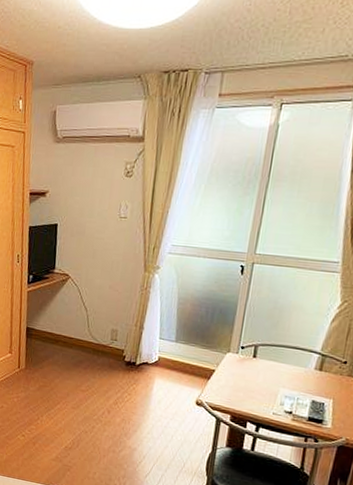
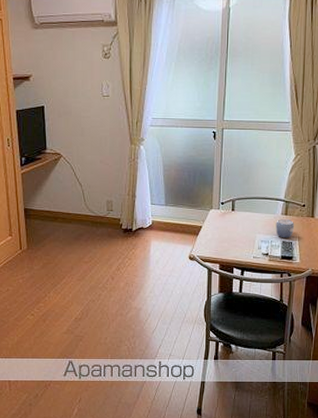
mug: none [304,374,330,398] -> present [275,219,294,238]

